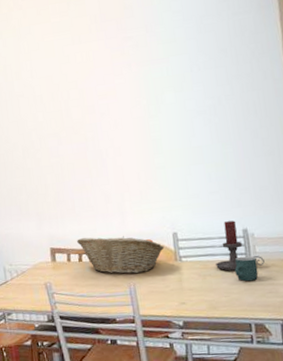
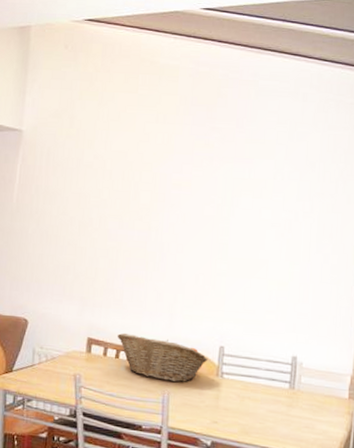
candle holder: present [216,220,265,271] -> none [257,344,307,398]
mug: present [234,256,259,282] -> none [275,384,300,412]

